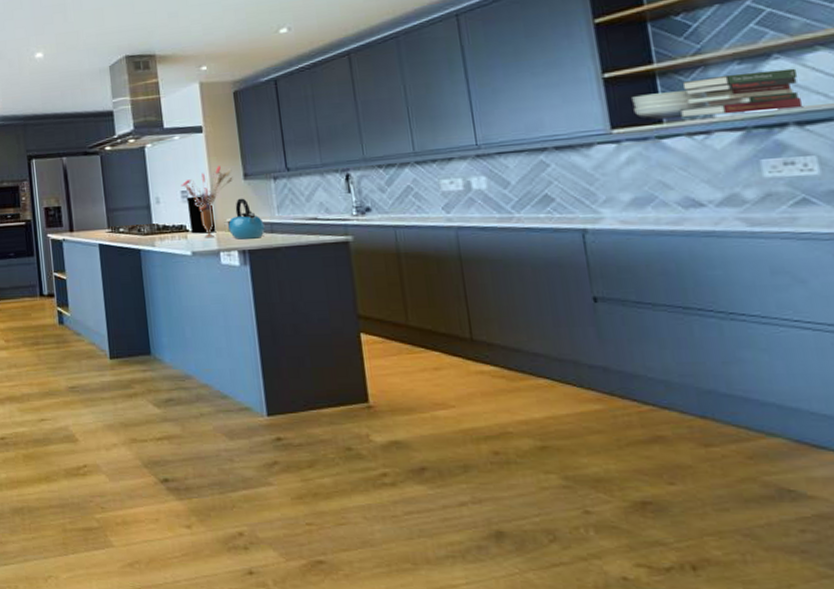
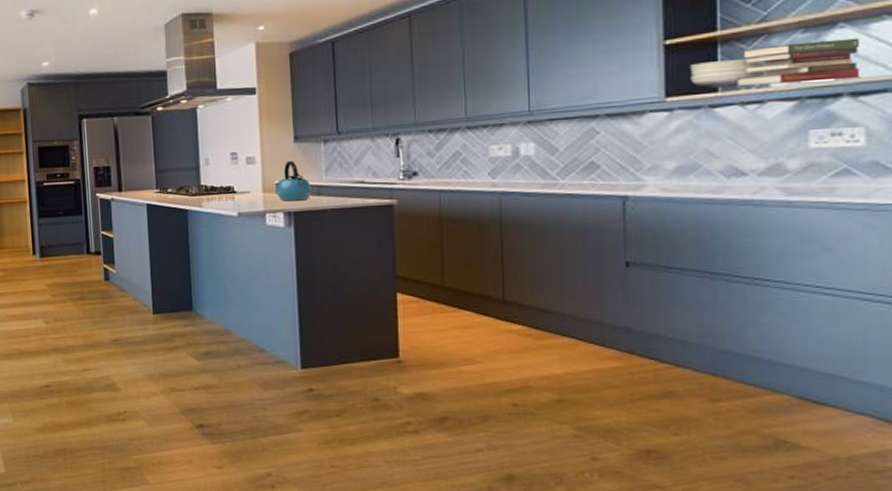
bouquet: present [181,165,233,239] -> none [231,128,284,200]
canister: present [186,196,216,234] -> none [236,158,264,196]

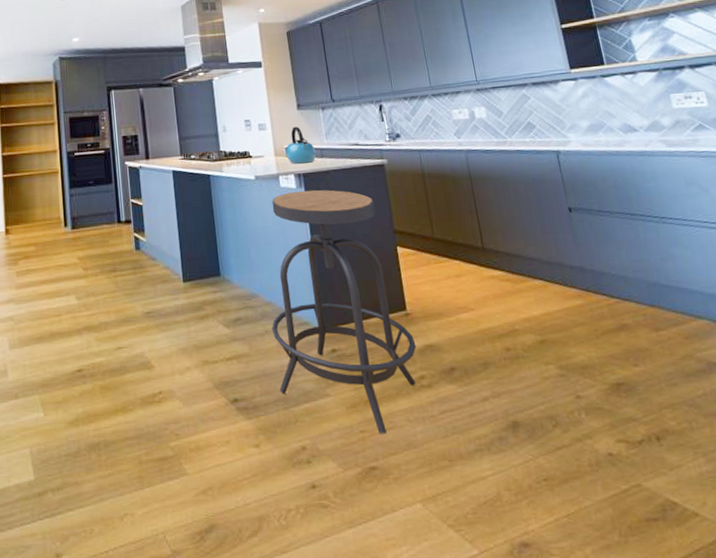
bar stool: none [245,229,406,470] -> present [271,189,417,433]
bowl: present [689,59,768,89] -> none [581,40,634,63]
books: present [737,38,860,87] -> none [614,24,692,61]

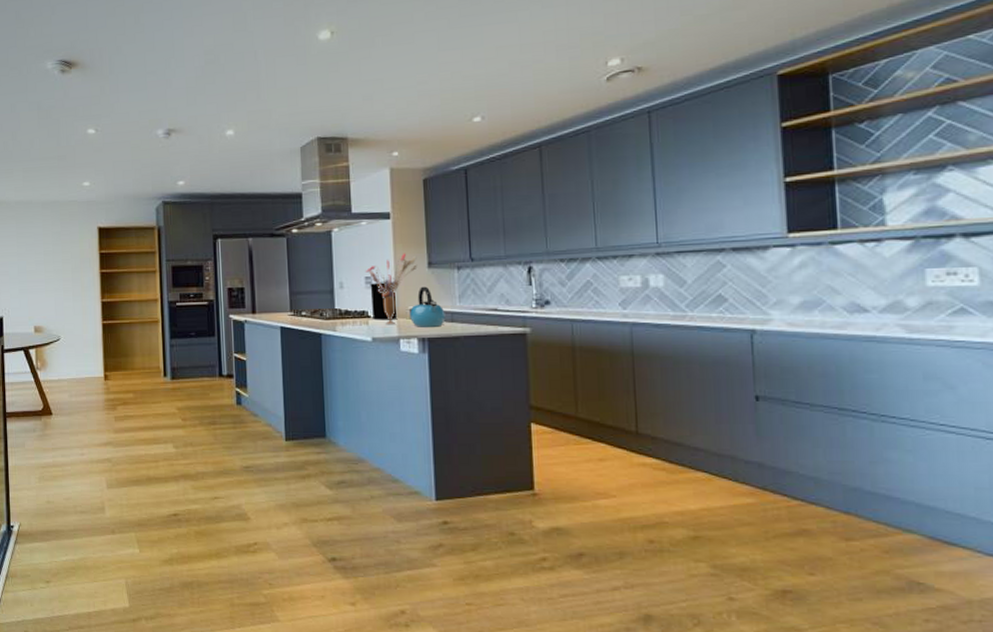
bouquet: none [244,97,289,164] -> present [365,253,418,325]
canister: none [249,124,276,160] -> present [370,282,398,320]
bar stool: present [271,189,417,433] -> none [378,356,541,609]

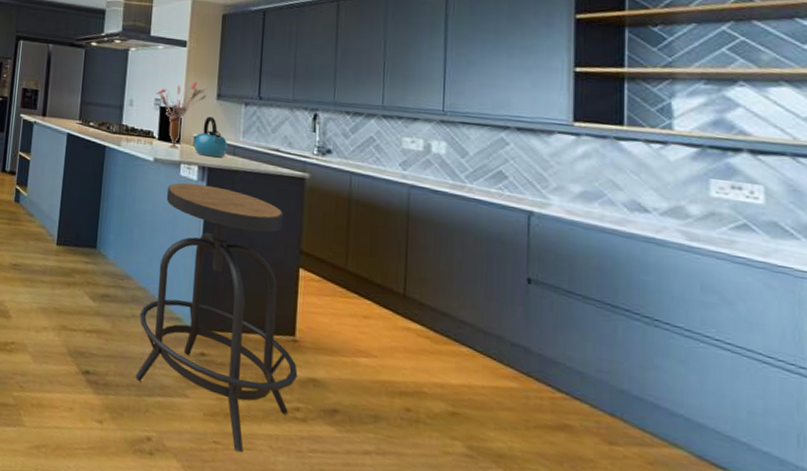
bar stool: none [378,356,541,609] -> present [135,183,298,452]

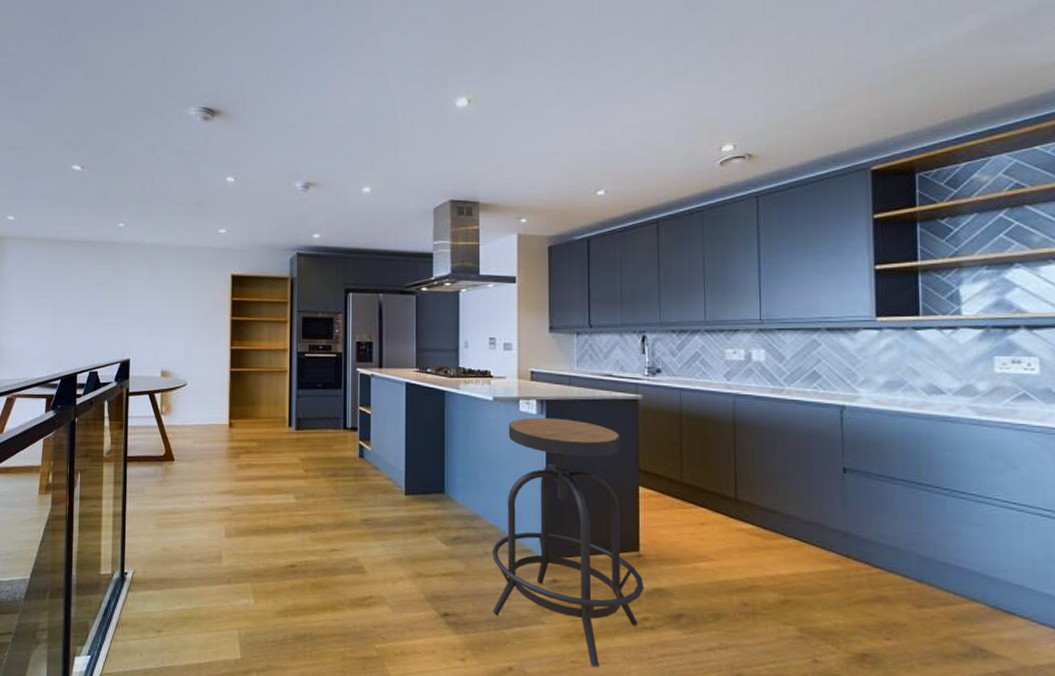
bouquet: present [156,81,207,149] -> none [490,316,539,386]
canister: present [157,105,183,145] -> none [494,344,518,381]
kettle: present [193,116,228,159] -> none [530,350,563,391]

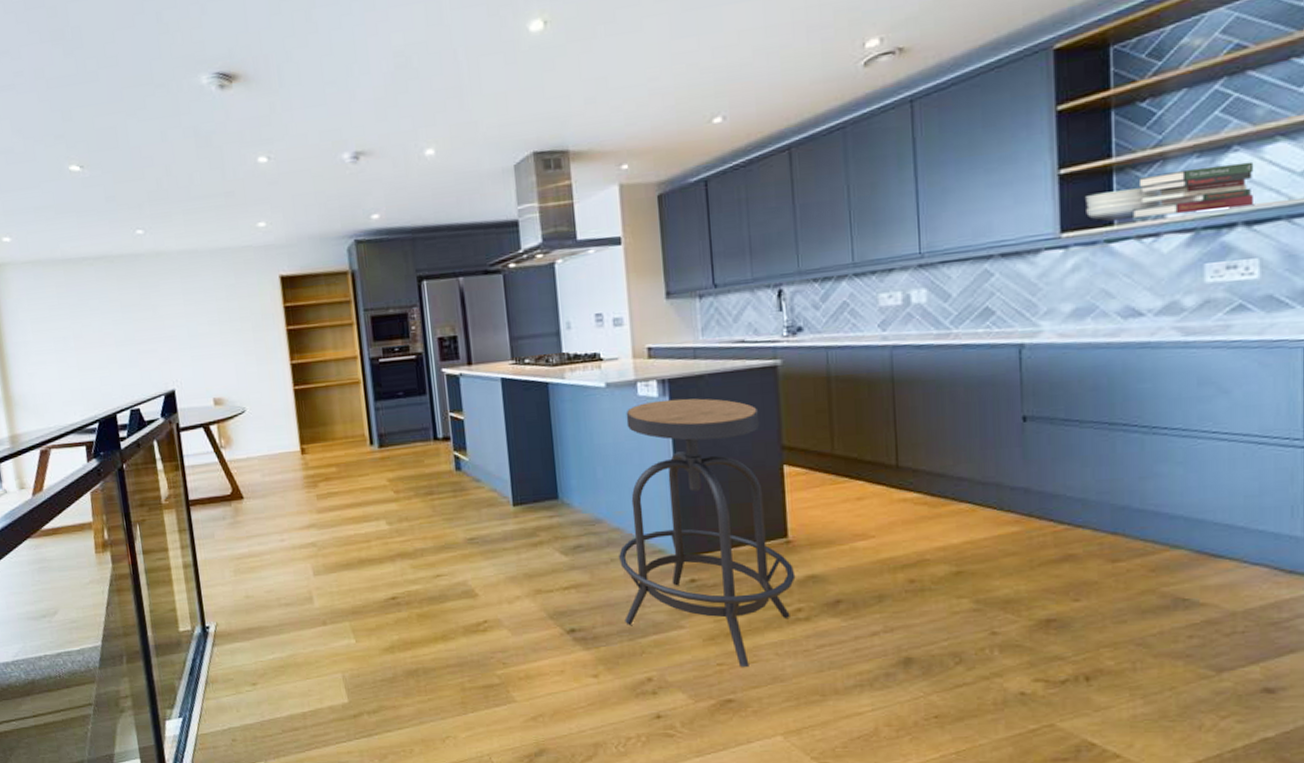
bowl: none [895,288,960,313] -> present [1084,188,1163,222]
books: none [935,277,1033,314] -> present [1133,161,1254,219]

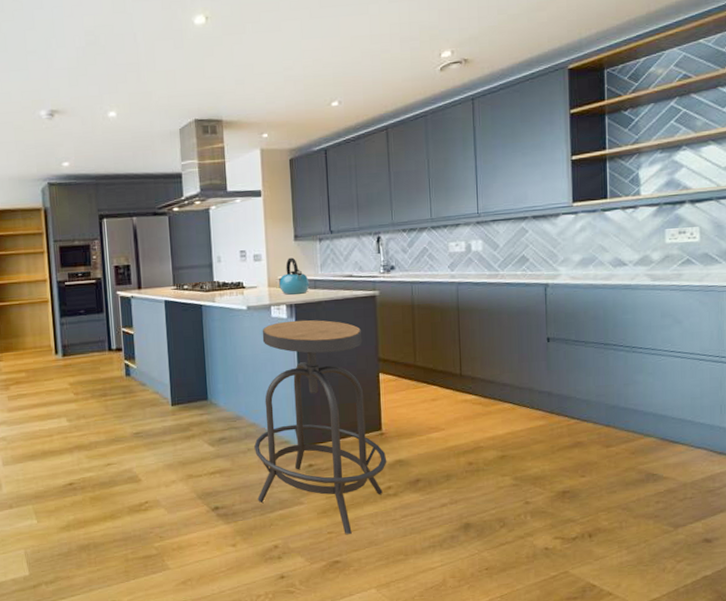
kettle: none [647,320,687,368] -> present [279,257,310,295]
bowl: present [1084,188,1163,222] -> none [588,173,639,196]
books: present [1133,161,1254,219] -> none [620,158,696,195]

